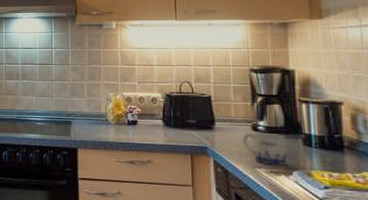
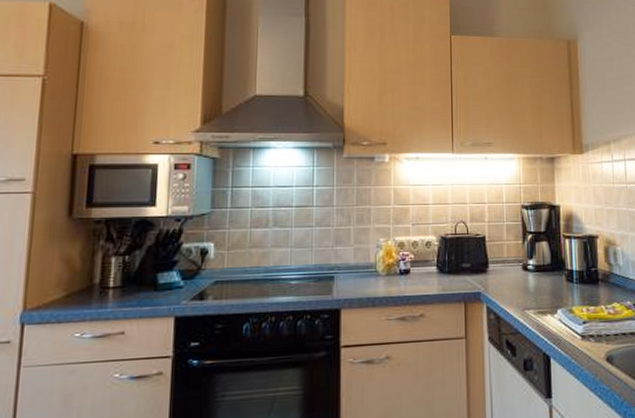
mug: present [243,133,287,166] -> none [514,272,552,306]

